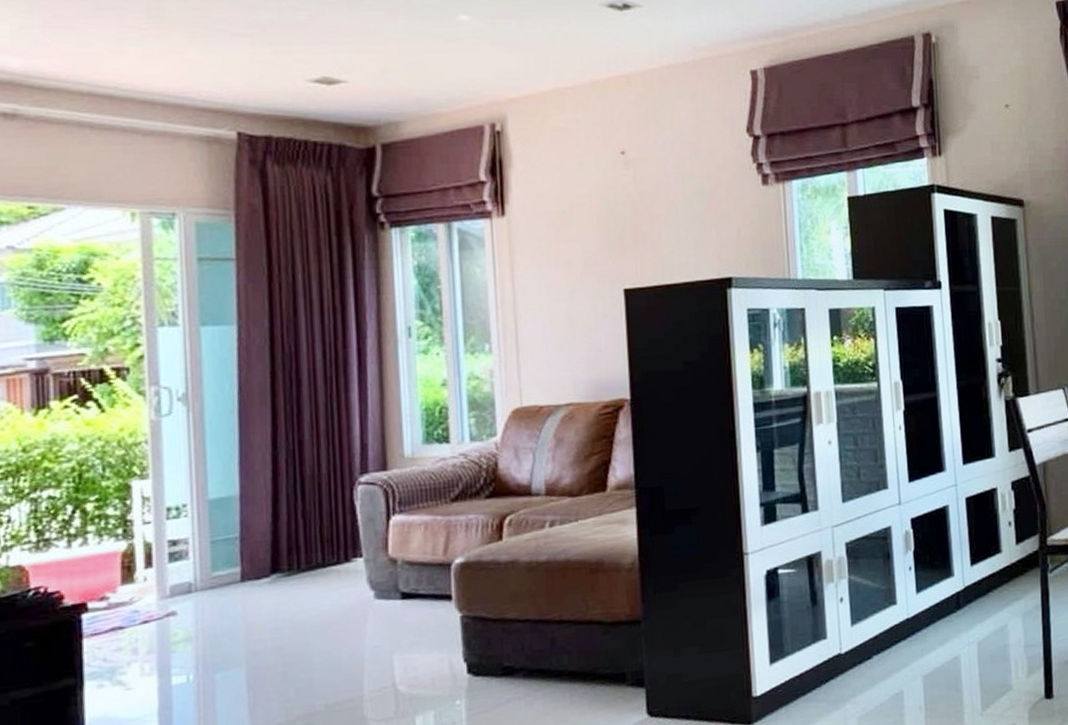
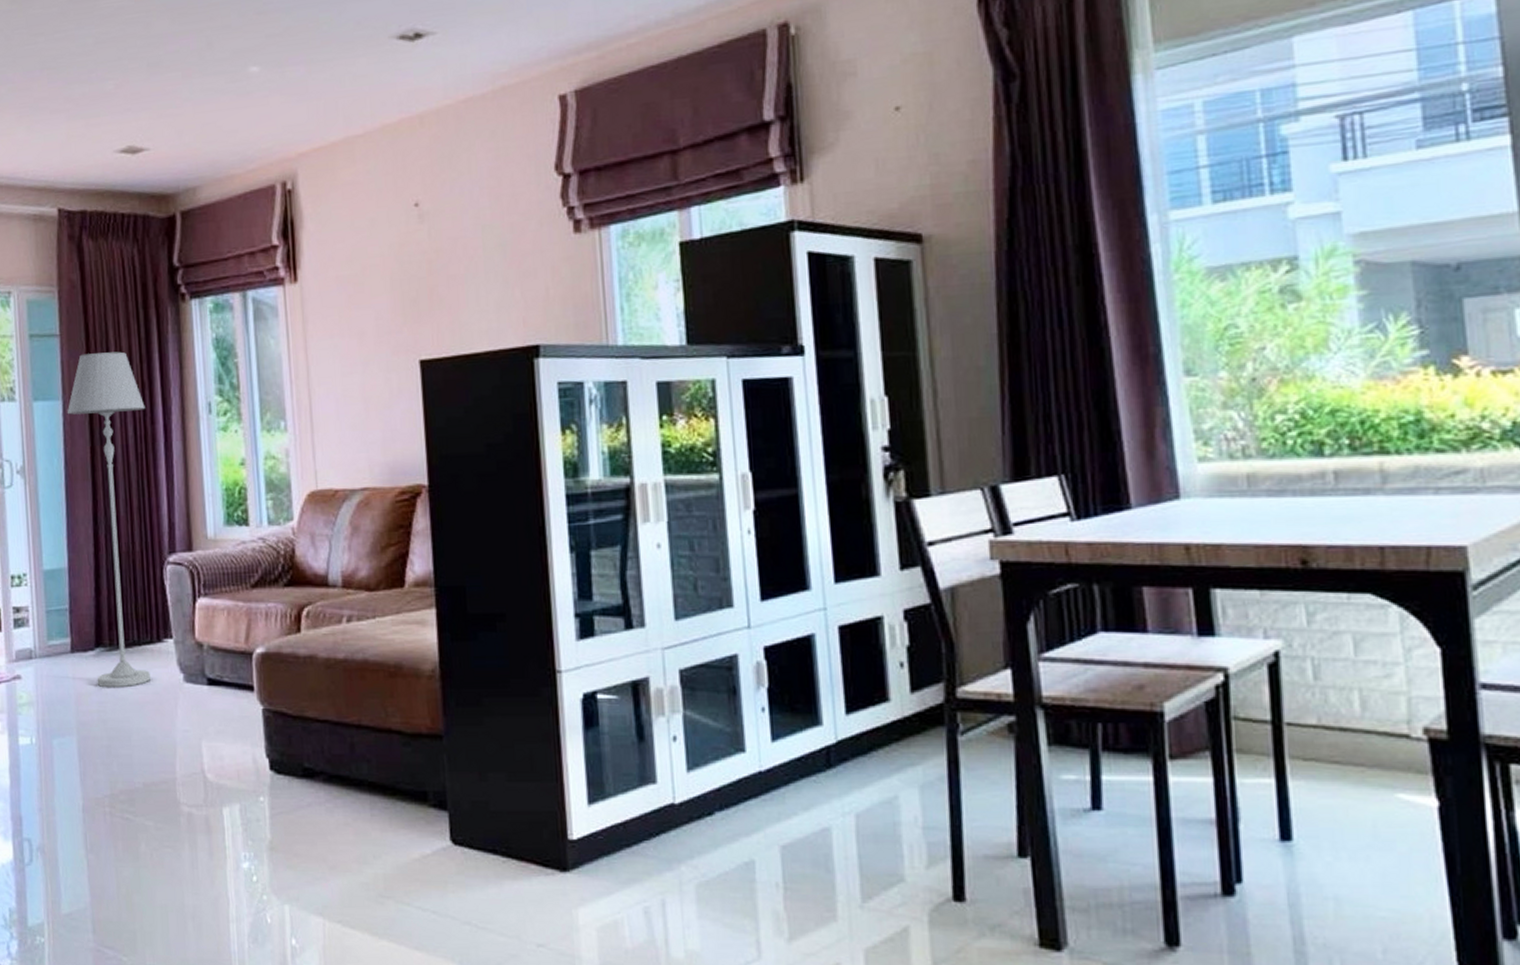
floor lamp: none [242,277,337,614] -> present [67,351,152,688]

